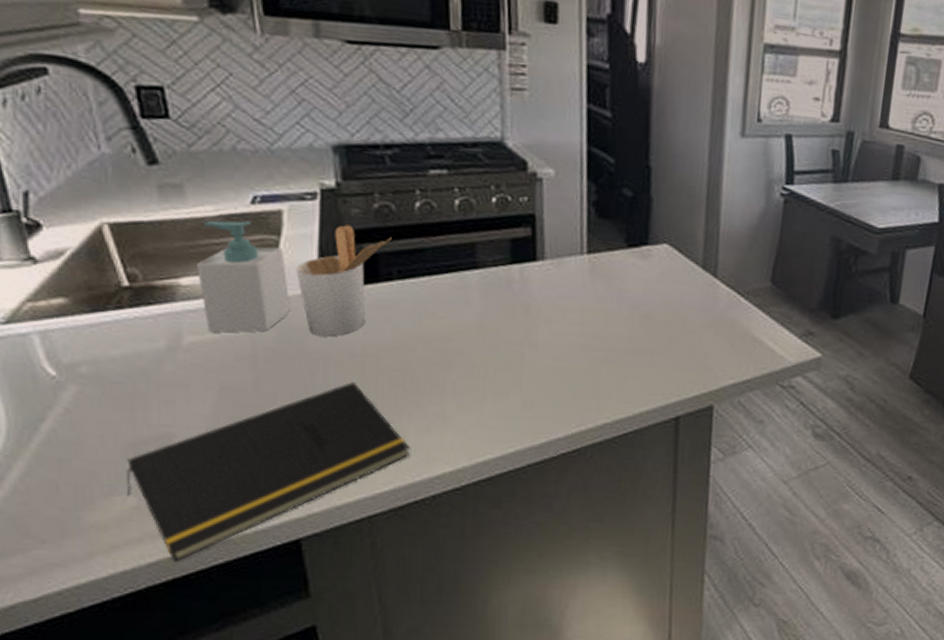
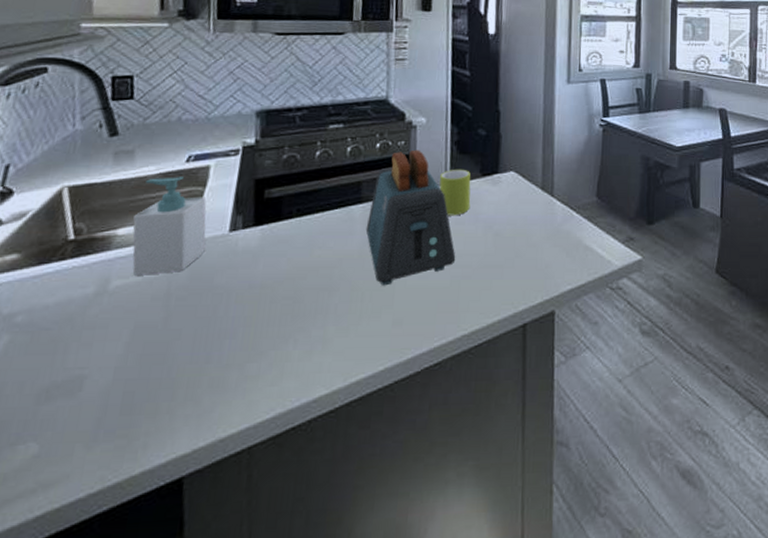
notepad: present [126,382,410,562] -> none [30,313,293,513]
utensil holder: present [296,225,392,337] -> none [214,174,295,272]
toaster: none [484,208,596,365] -> present [365,149,456,286]
mug: none [574,236,614,292] -> present [439,169,471,216]

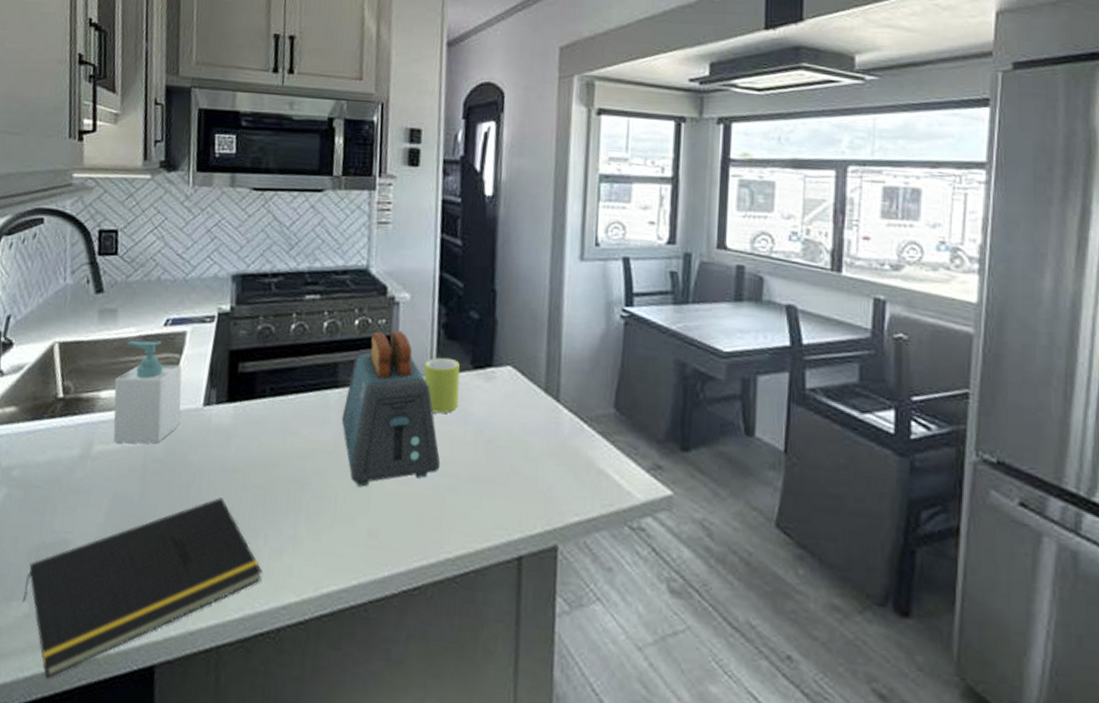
notepad: none [30,313,293,513] -> present [22,497,262,679]

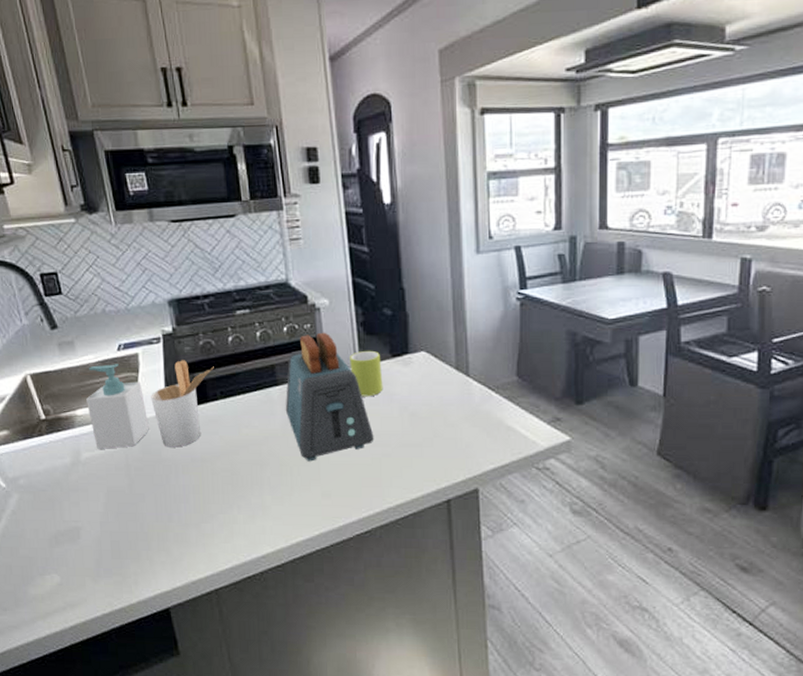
notepad: present [22,497,262,679] -> none [52,482,241,626]
utensil holder: none [189,345,269,451] -> present [151,360,214,447]

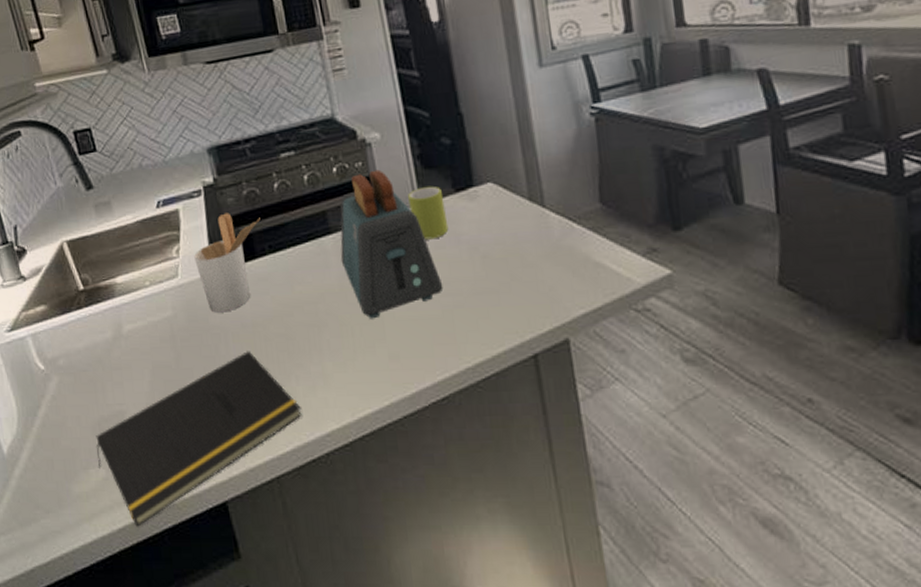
notepad: none [52,482,241,626] -> present [96,351,302,527]
soap bottle: present [86,364,149,450] -> none [126,223,194,321]

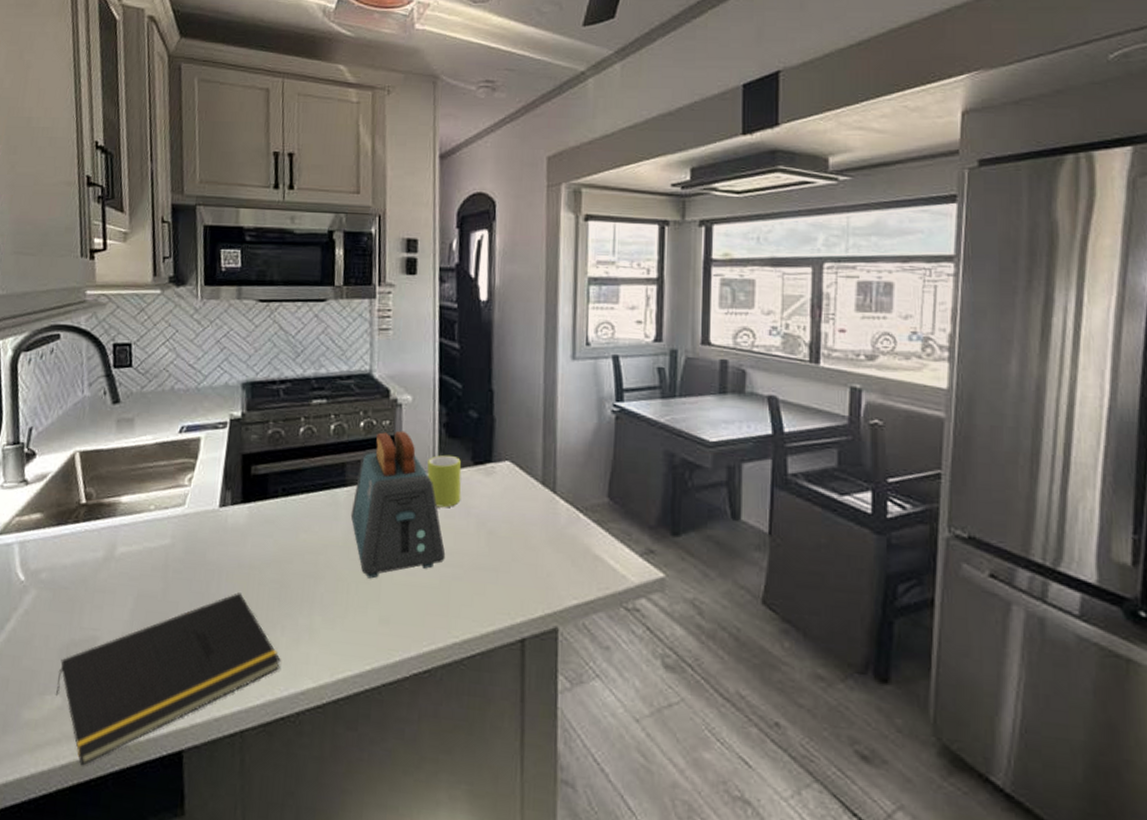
utensil holder: present [194,213,261,313] -> none [205,449,280,549]

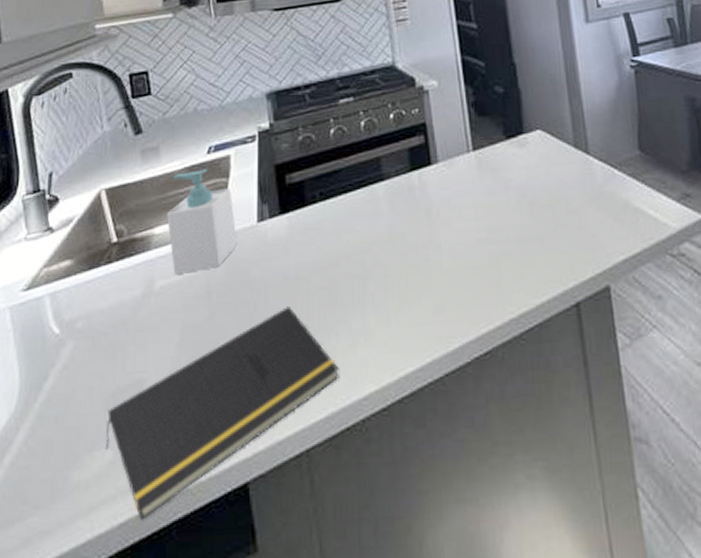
soap bottle: none [134,447,199,545] -> present [167,169,237,276]
toaster: present [350,430,446,579] -> none [391,116,491,269]
mug: present [427,454,462,508] -> none [461,132,499,187]

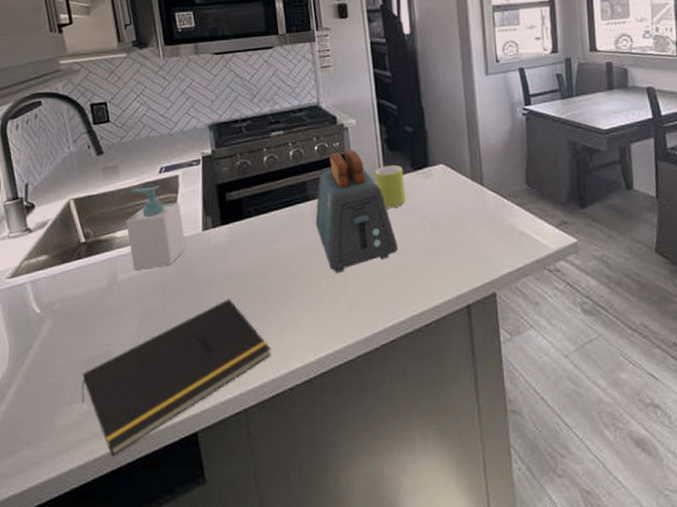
toaster: none [391,116,491,269] -> present [315,149,398,273]
mug: none [461,132,499,187] -> present [375,165,406,209]

